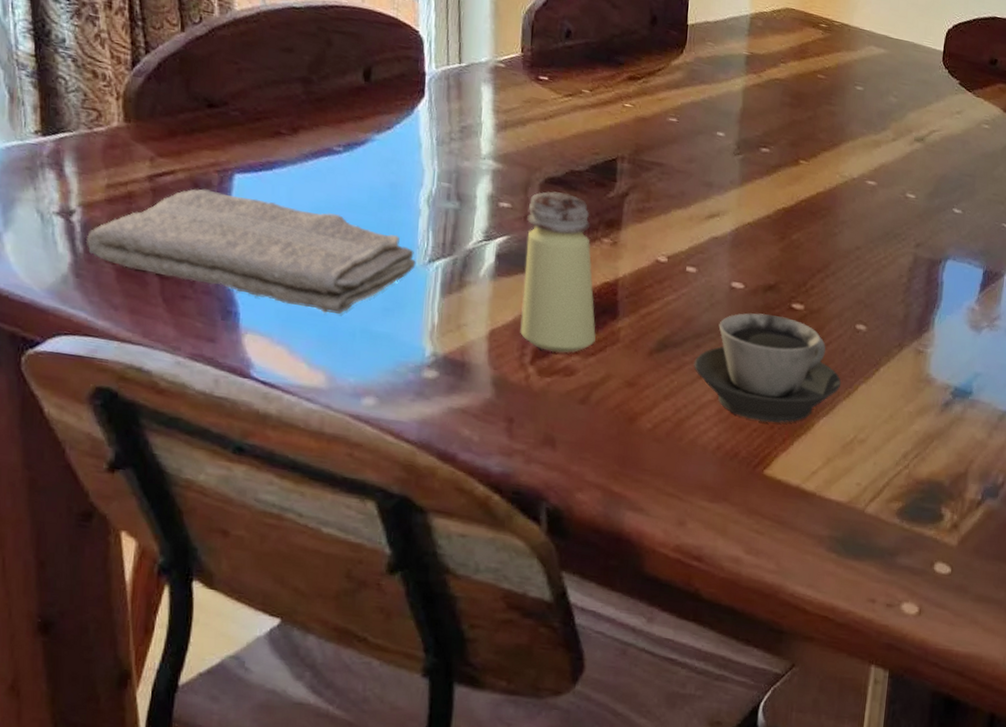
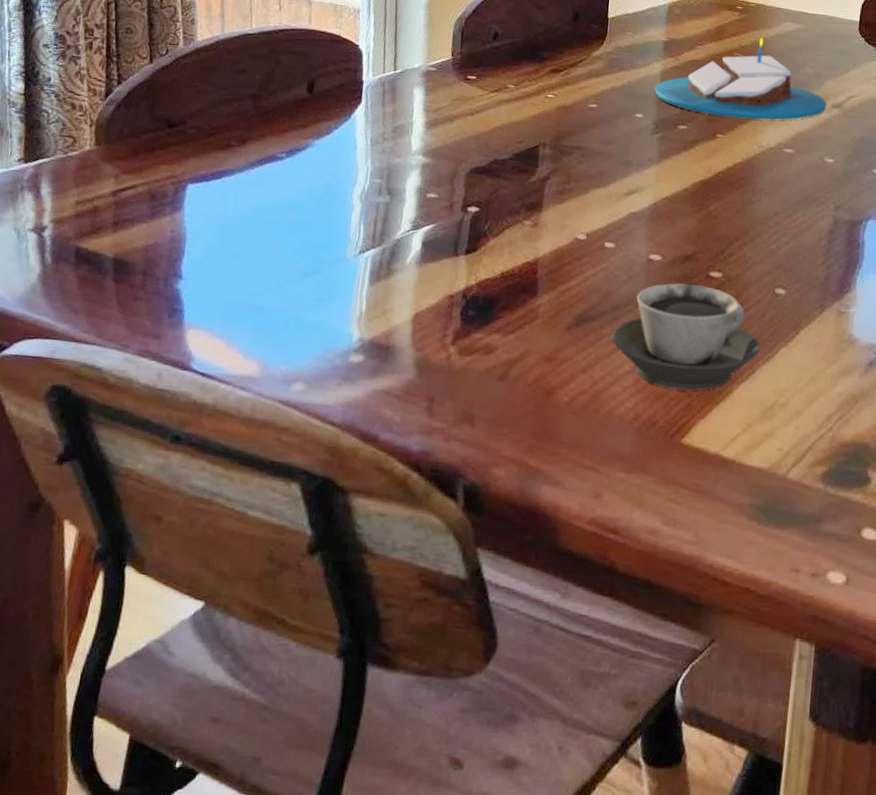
washcloth: present [85,188,416,315] -> none [54,199,348,307]
saltshaker: present [520,191,597,353] -> none [443,180,517,332]
candle: none [736,60,909,150] -> present [654,37,826,120]

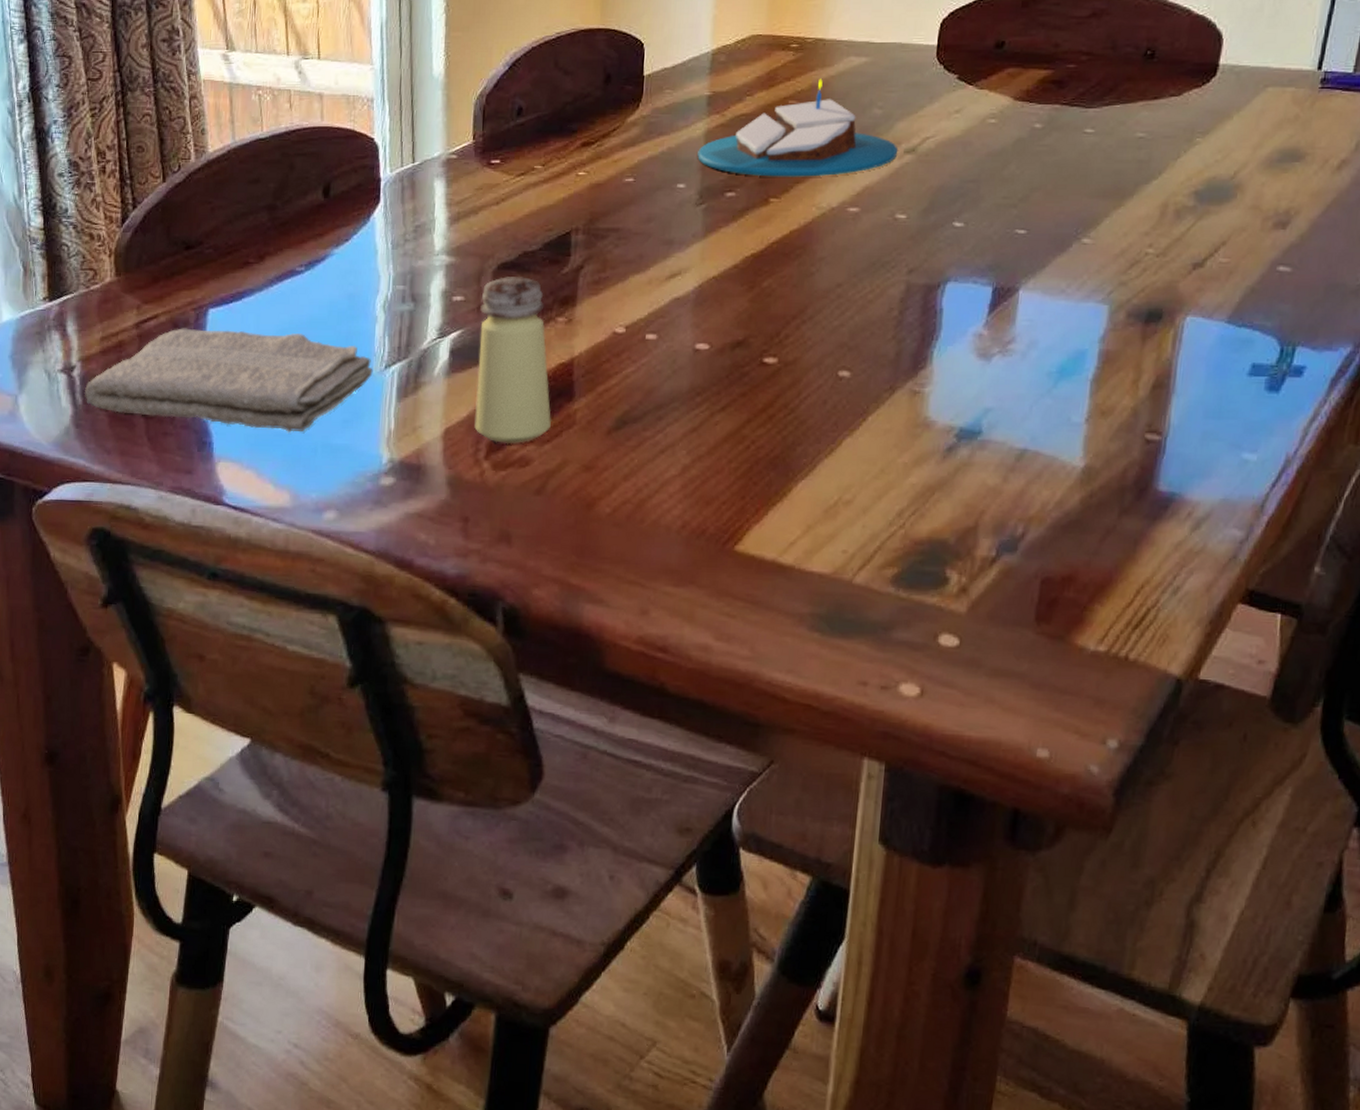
washcloth: none [54,199,348,307] -> present [84,328,373,433]
saltshaker: none [443,180,517,332] -> present [474,275,552,444]
cup: present [611,283,761,391] -> none [655,374,823,494]

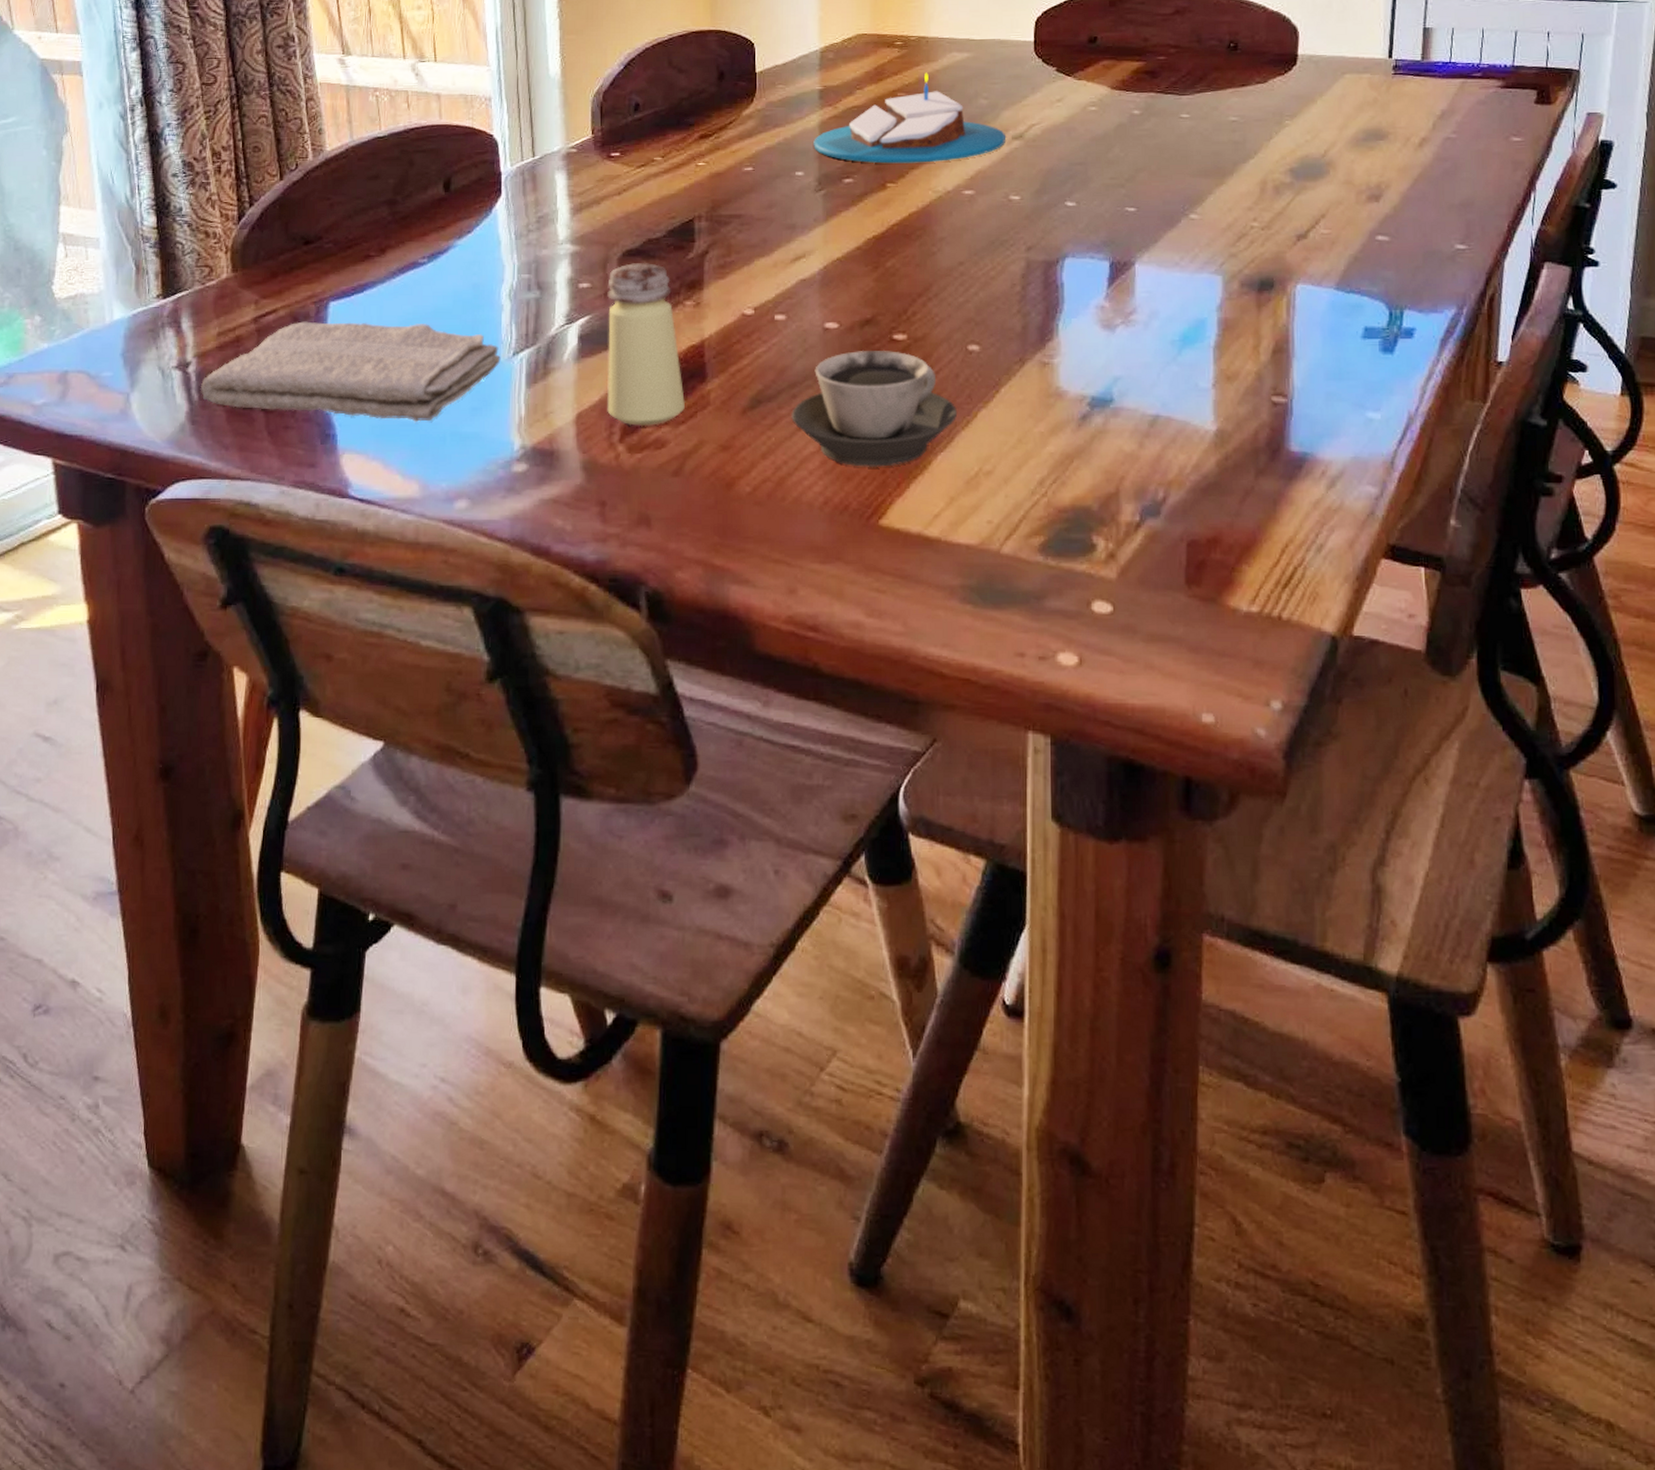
cup: none [655,374,823,494] -> present [791,351,958,468]

